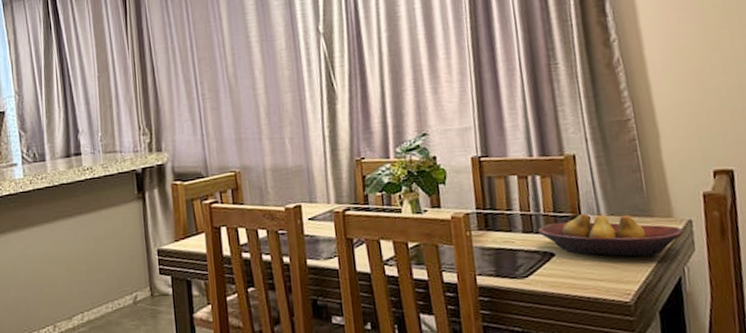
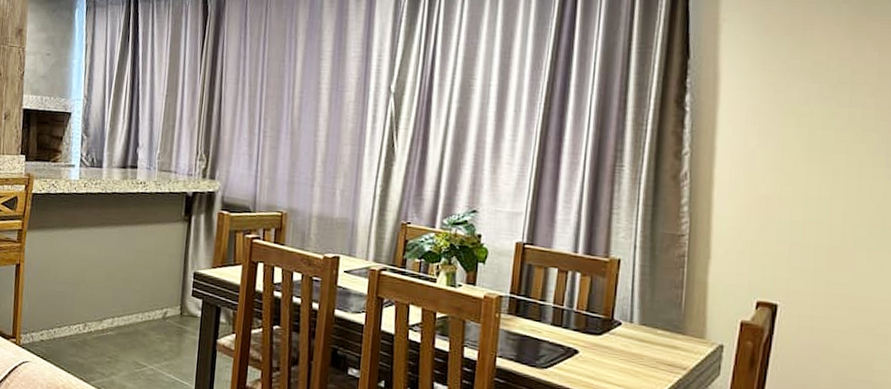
fruit bowl: present [537,214,683,257] -> none [566,318,712,373]

